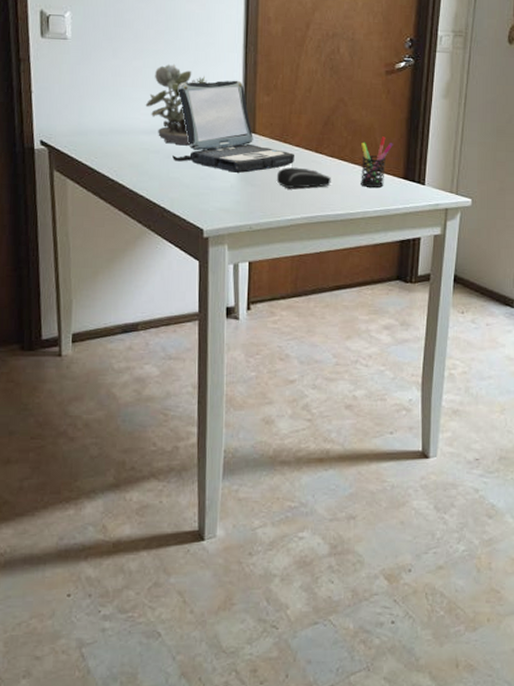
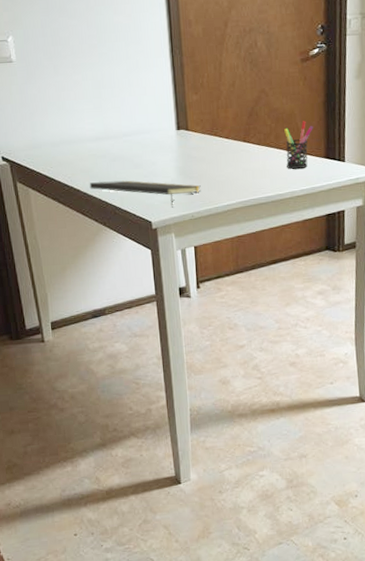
notepad: none [136,179,263,216] -> present [89,180,201,208]
succulent plant: present [145,63,210,146] -> none [88,74,143,149]
laptop: present [172,80,294,173] -> none [116,83,225,168]
computer mouse: present [276,167,331,188] -> none [211,157,260,177]

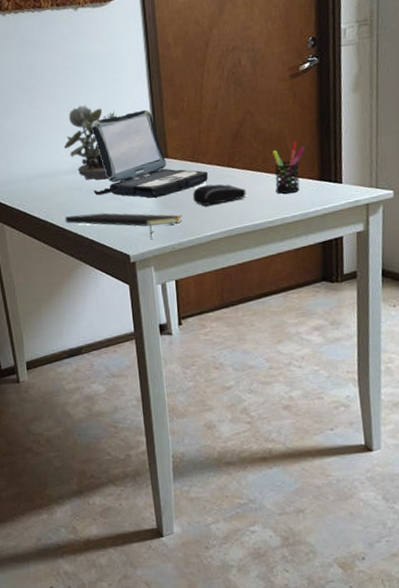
succulent plant: none [88,74,143,149] -> present [63,104,120,180]
laptop: none [116,83,225,168] -> present [92,109,208,198]
computer mouse: none [211,157,260,177] -> present [192,184,246,206]

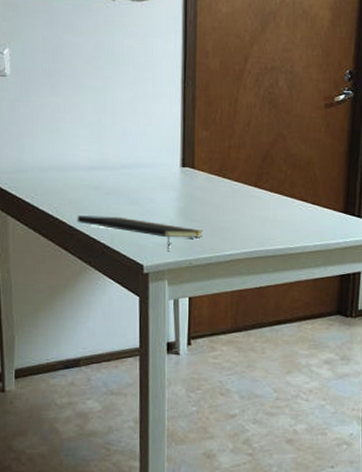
succulent plant: present [63,104,120,180] -> none [84,99,148,182]
laptop: present [92,109,208,198] -> none [112,115,233,208]
computer mouse: present [192,184,246,206] -> none [215,202,270,223]
pen holder: present [272,141,305,194] -> none [300,170,333,222]

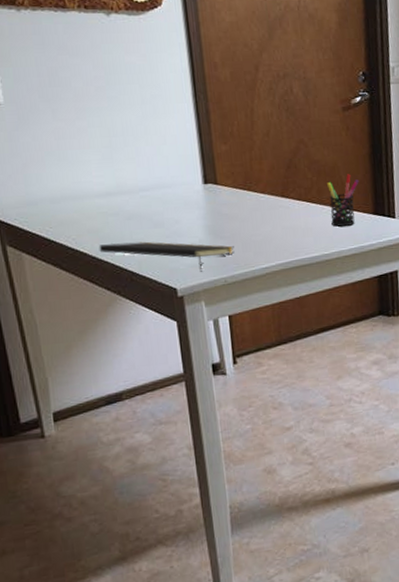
pen holder: none [300,170,333,222] -> present [327,174,359,227]

